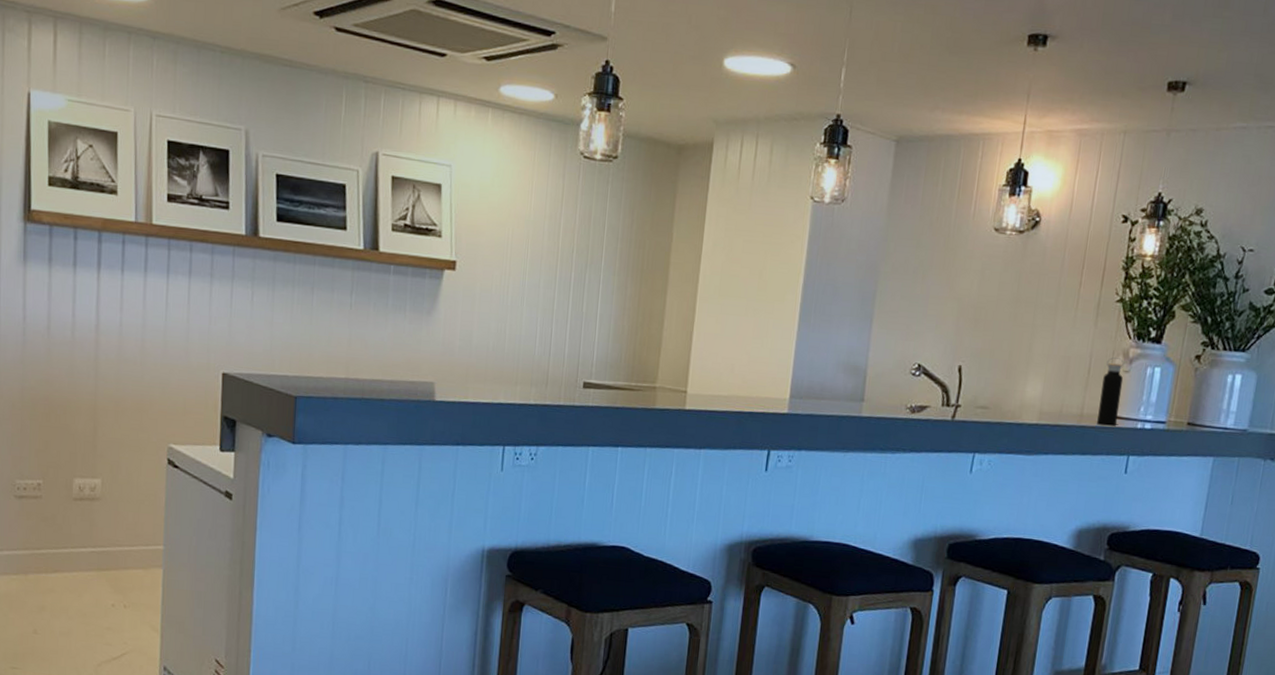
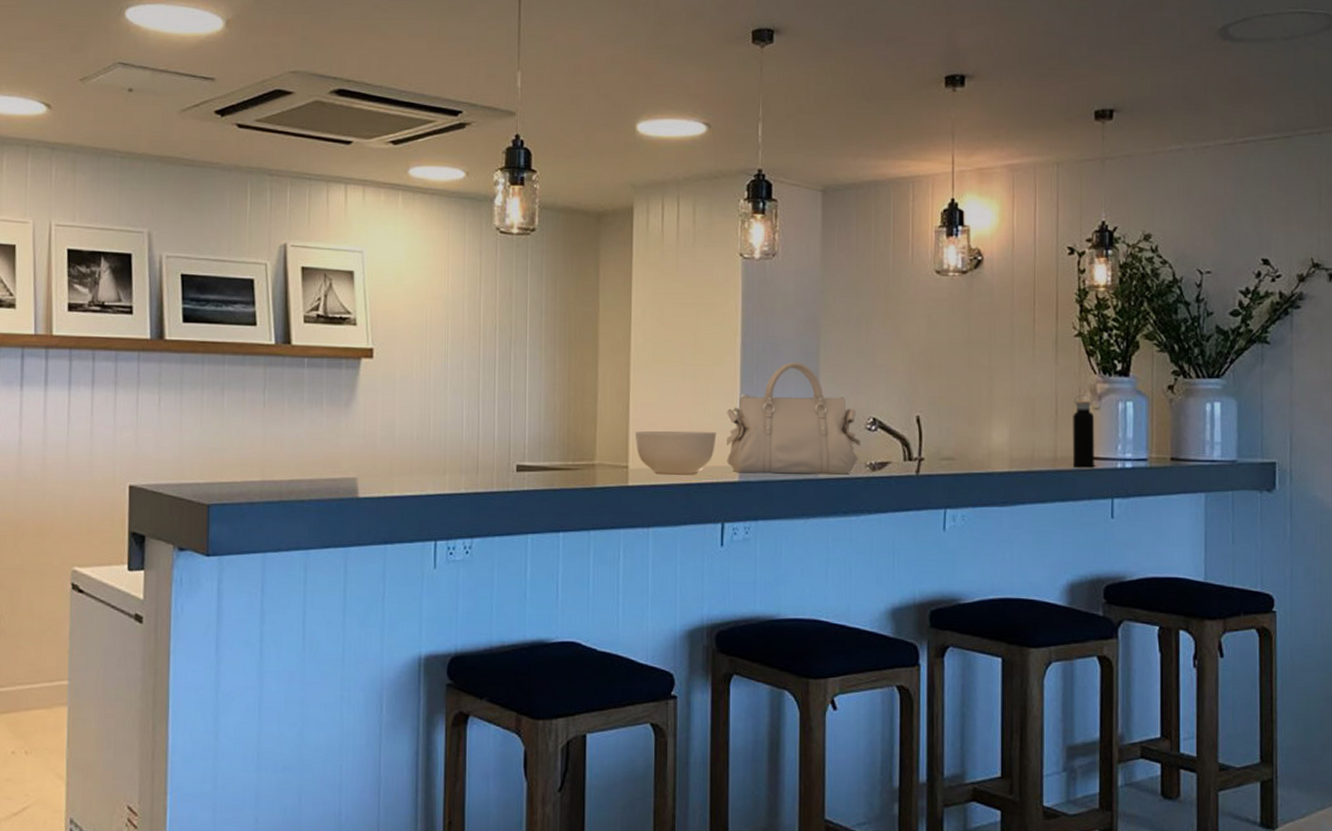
bowl: none [695,359,772,404] -> present [634,430,717,475]
shoulder bag: none [778,305,904,415] -> present [727,361,861,475]

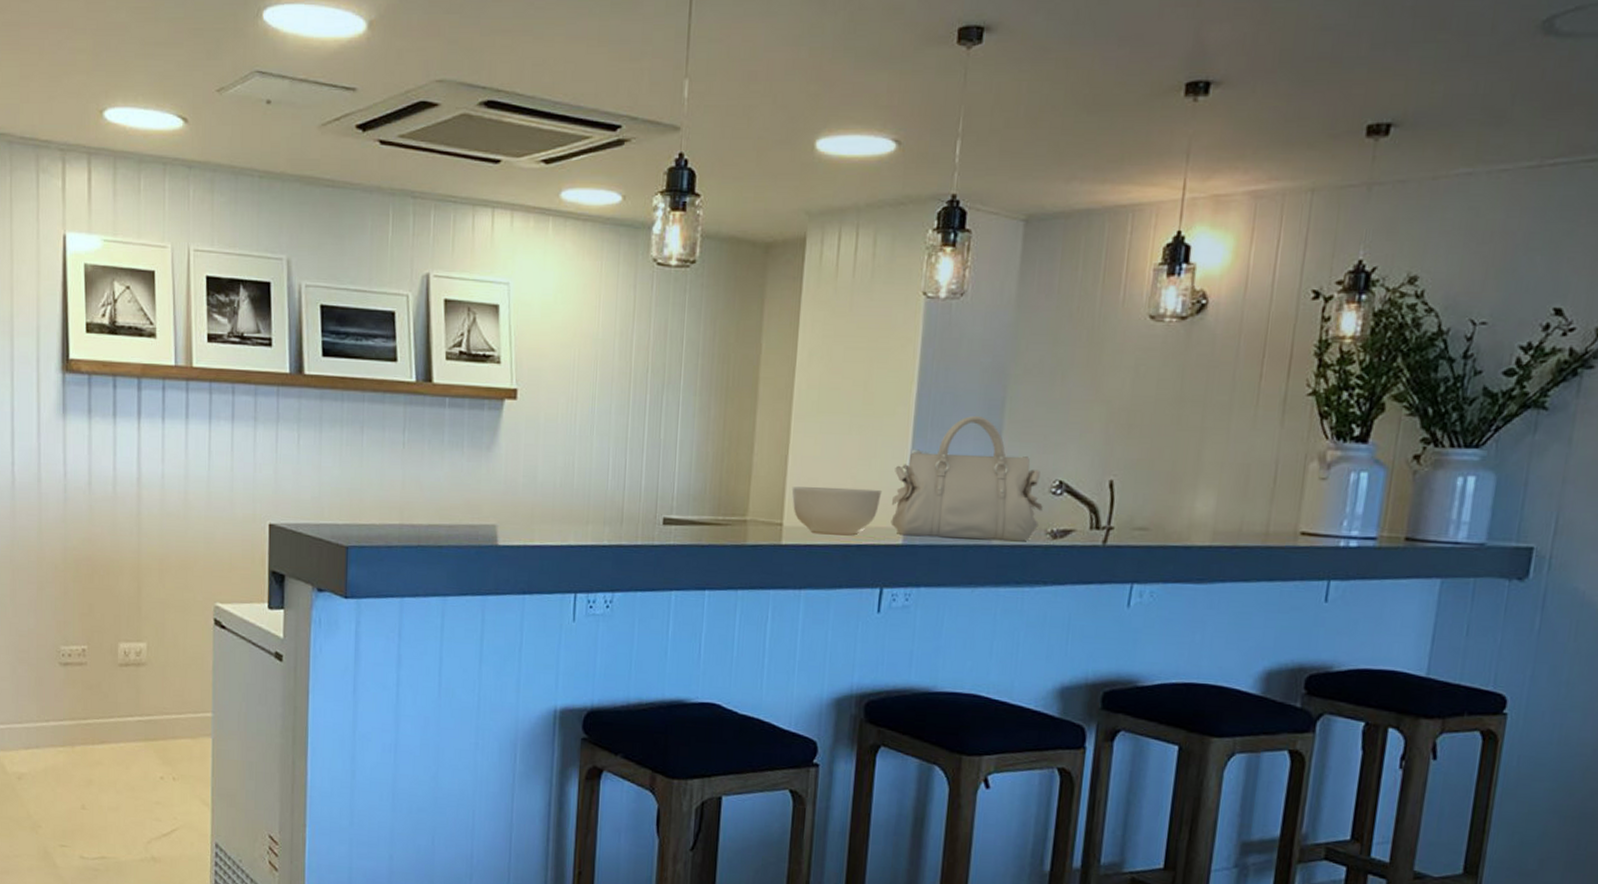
water bottle: present [1073,395,1095,469] -> none [1287,462,1320,547]

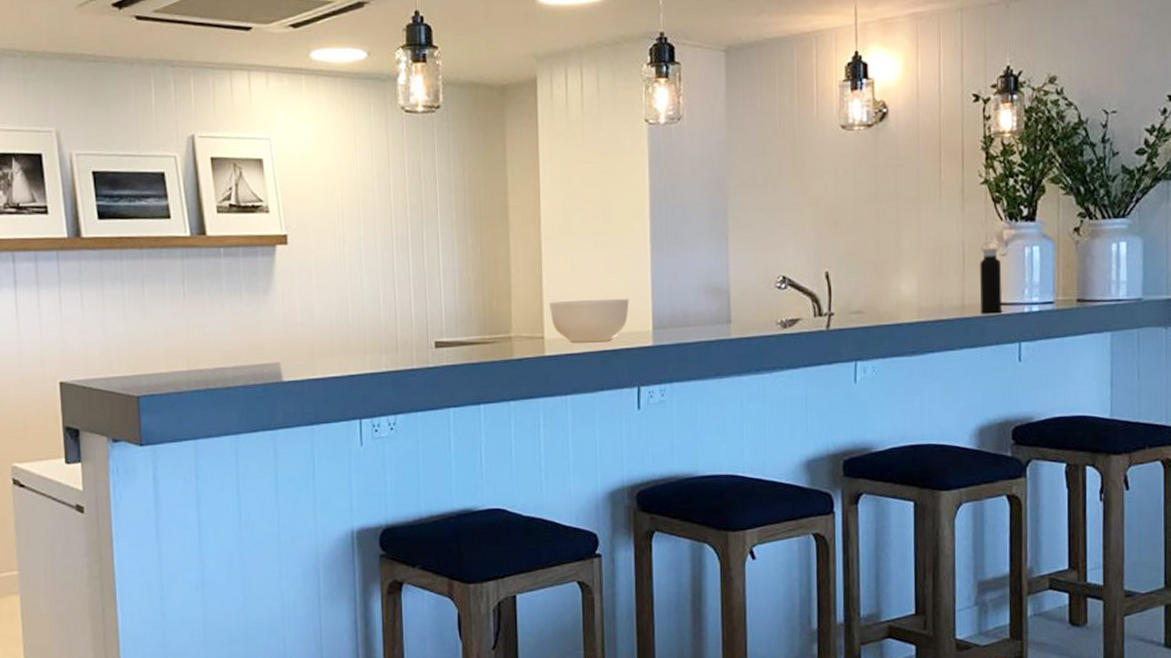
shoulder bag: present [890,415,1043,542] -> none [638,224,771,338]
water bottle: none [1287,462,1320,547] -> present [980,242,1003,315]

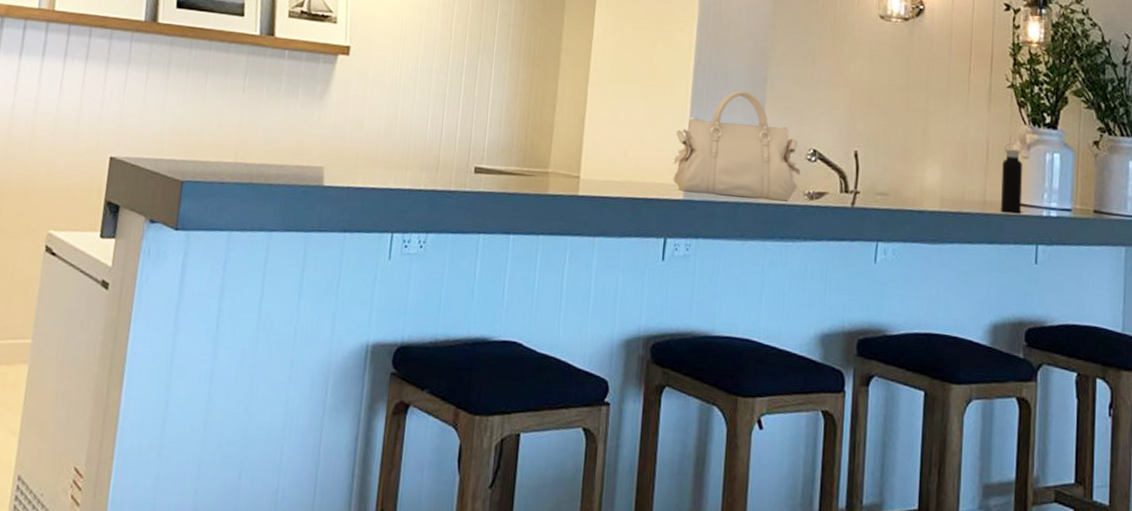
bowl: present [548,298,629,344] -> none [588,144,665,190]
shoulder bag: none [638,224,771,338] -> present [673,90,801,201]

